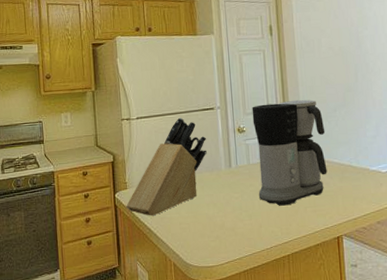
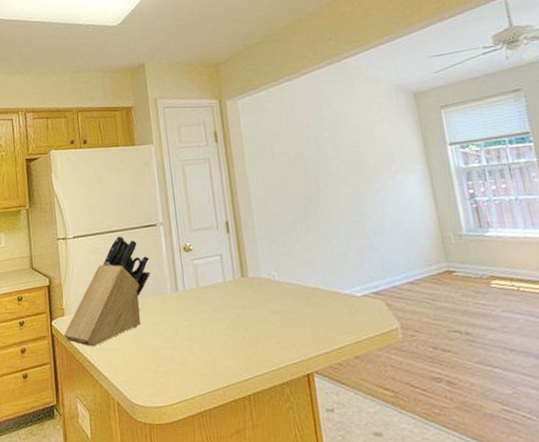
coffee maker: present [252,99,327,206] -> none [198,212,290,336]

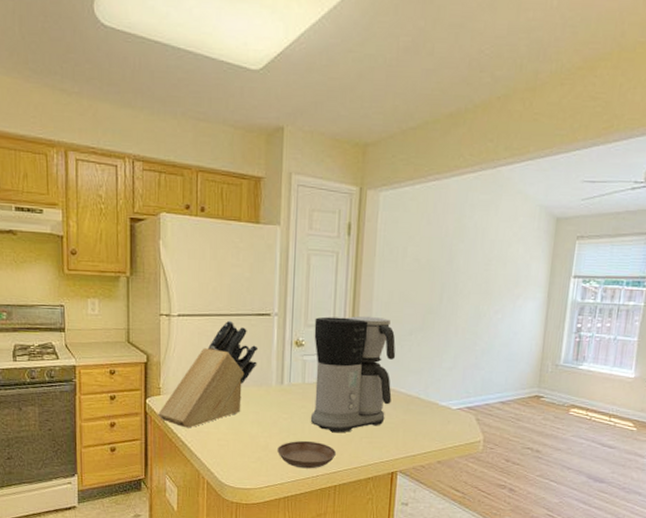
saucer: none [183,347,244,379] -> present [277,440,336,469]
coffee maker: none [198,212,290,336] -> present [310,316,396,433]

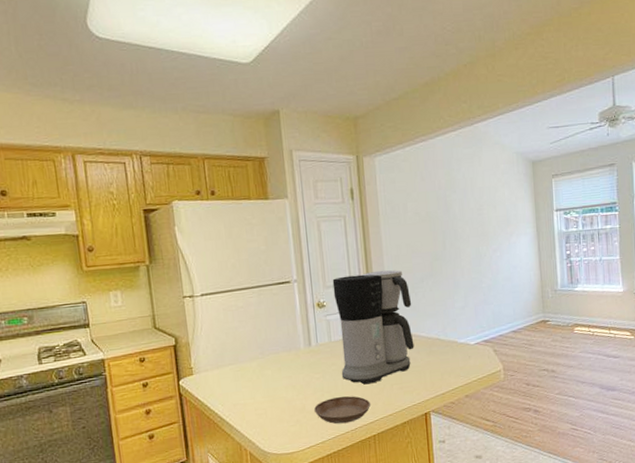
knife block: present [158,320,259,428] -> none [193,292,284,403]

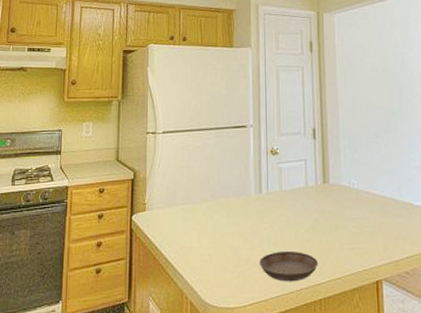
coffee maker: present [332,270,414,385] -> none [287,122,367,241]

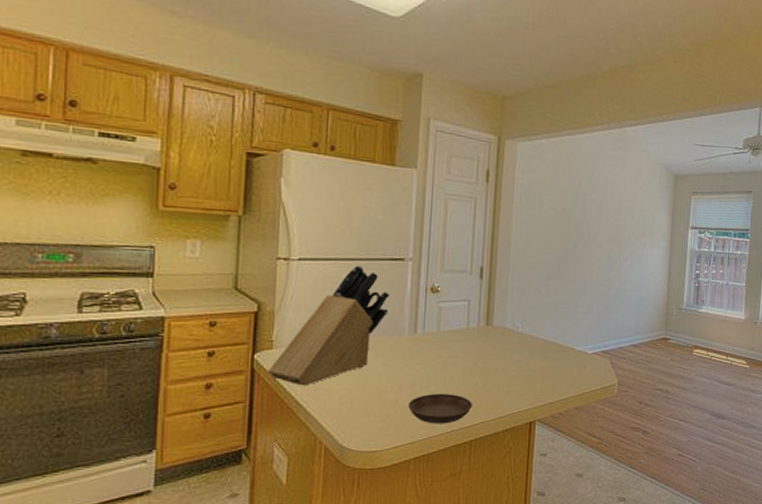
knife block: none [143,134,237,244] -> present [268,265,390,386]

